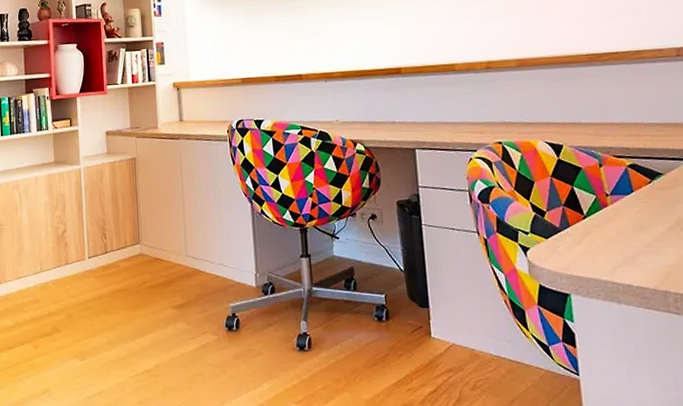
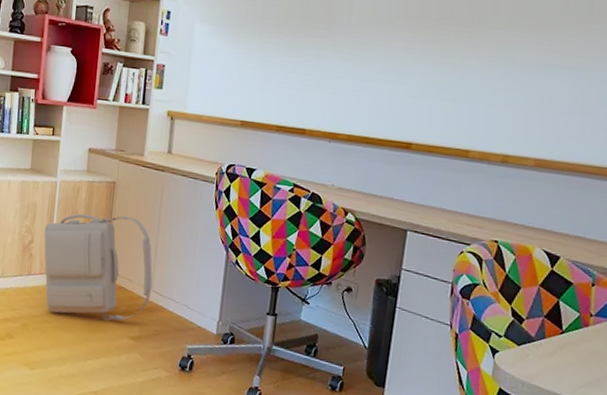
backpack: none [75,188,187,298] -> present [44,213,153,321]

